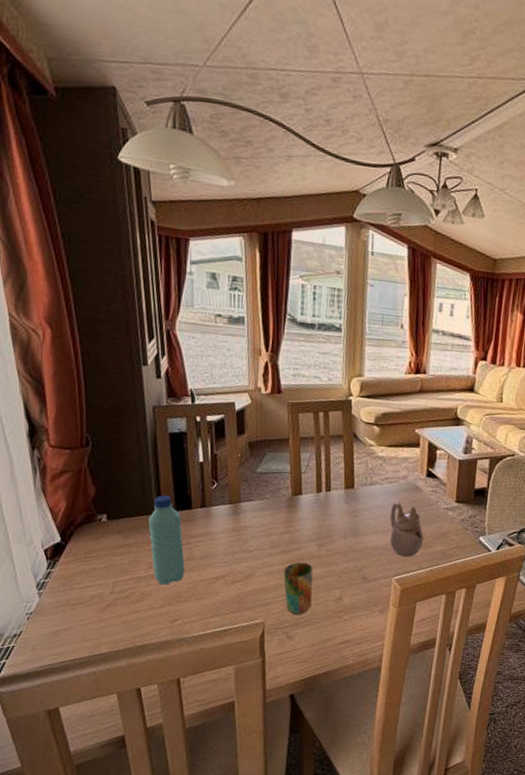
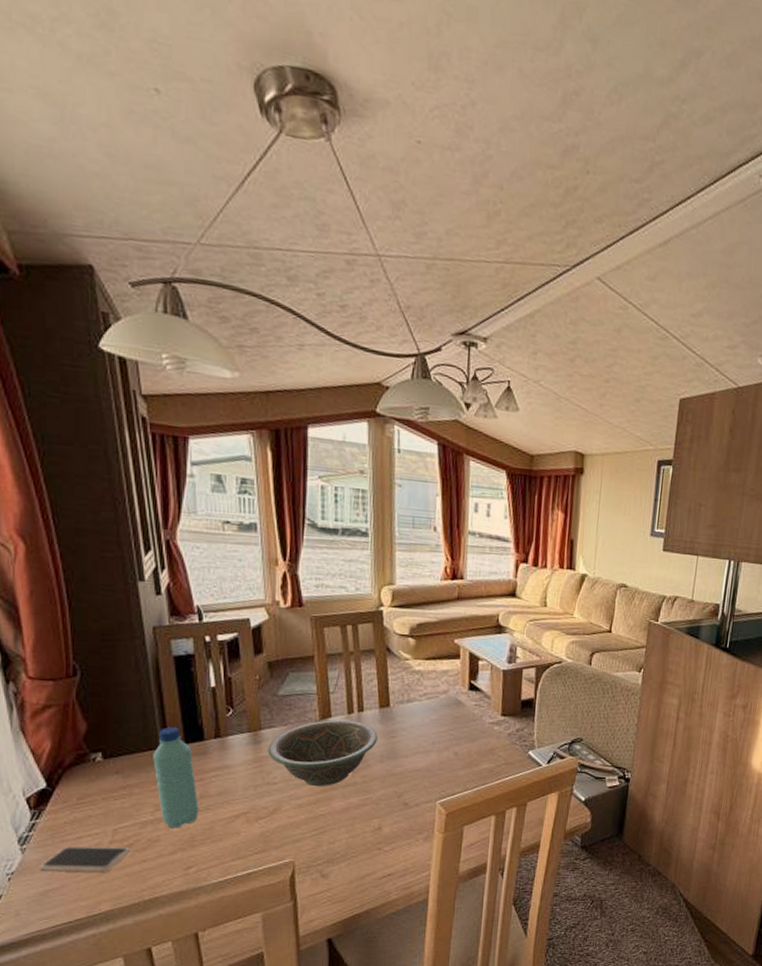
smartphone: none [53,594,127,618] -> present [40,847,131,871]
decorative bowl: none [245,497,342,557] -> present [268,720,378,787]
cup: present [283,562,313,615] -> none [313,791,348,851]
teapot: present [389,501,424,557] -> none [430,718,468,778]

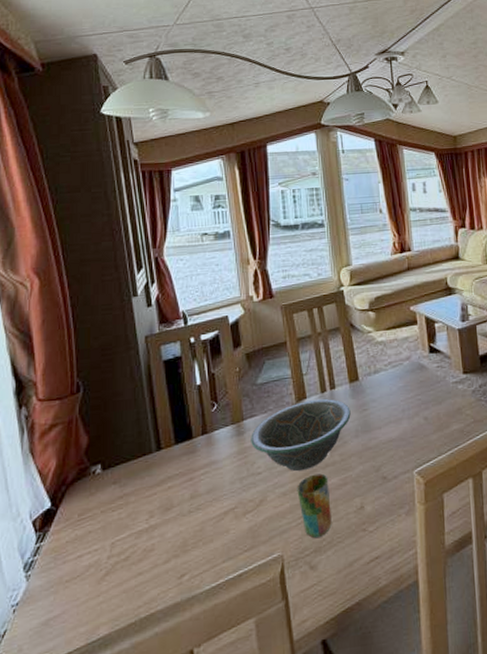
smartphone: present [40,847,131,871] -> none [43,561,127,597]
water bottle: present [153,726,200,828] -> none [147,428,191,535]
cup: none [313,791,348,851] -> present [297,473,332,539]

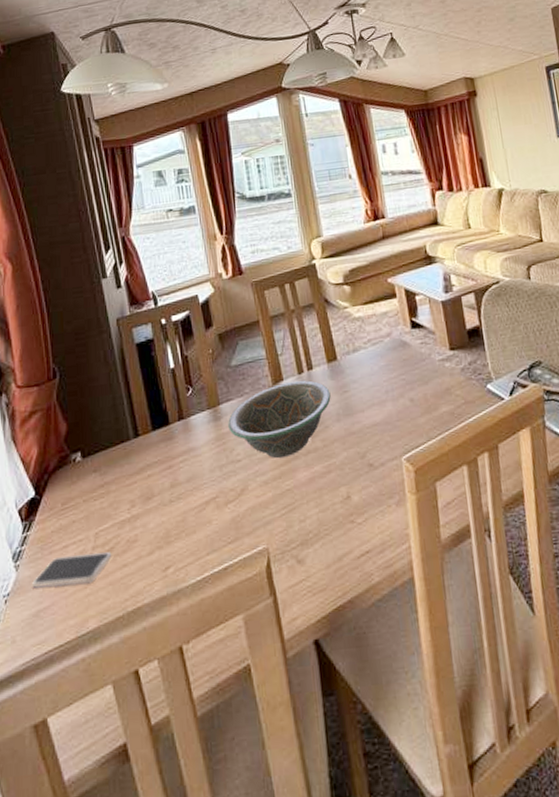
smartphone: none [43,561,127,597] -> present [32,552,112,588]
cup: present [297,473,332,539] -> none [278,460,318,531]

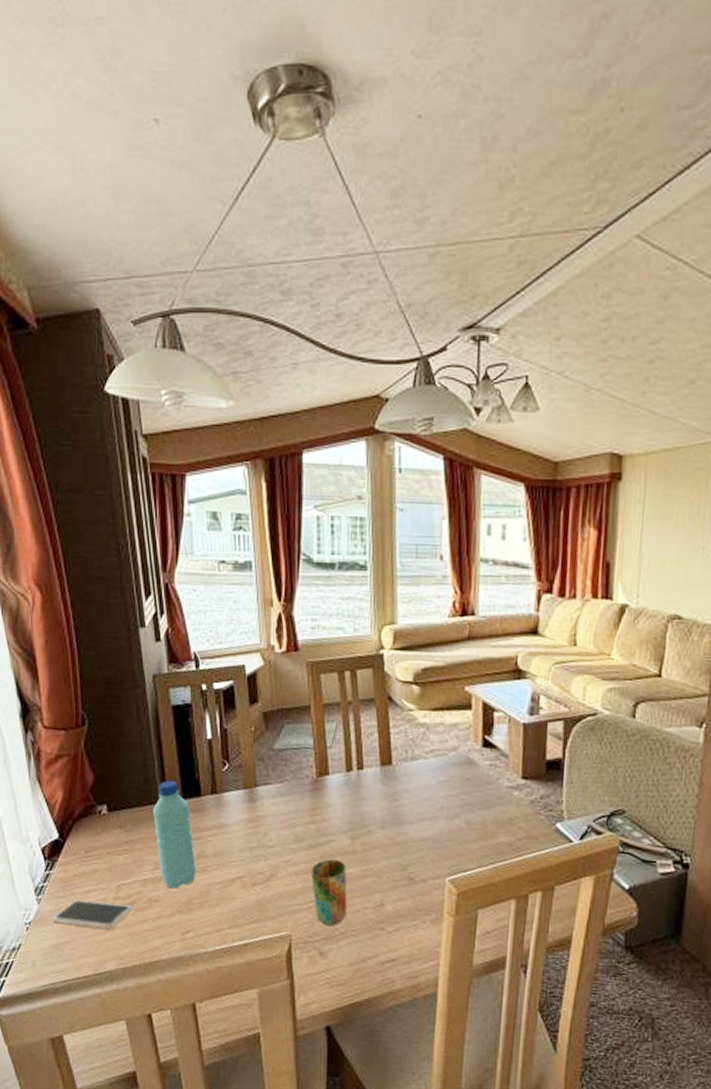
water bottle: none [125,414,171,525] -> present [153,780,197,889]
decorative bowl: present [228,380,331,459] -> none [263,778,379,853]
cup: none [278,460,318,531] -> present [311,859,347,926]

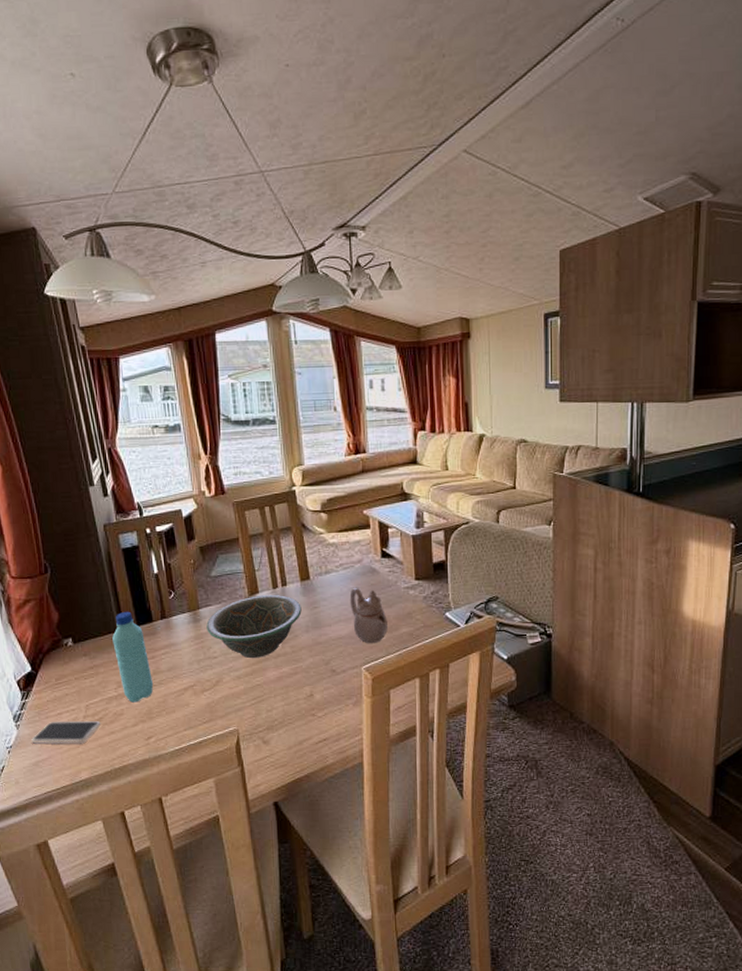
decorative bowl: none [263,778,379,853] -> present [206,595,302,659]
cup: present [311,859,347,926] -> none [250,662,283,718]
teapot: none [438,780,483,852] -> present [349,587,388,644]

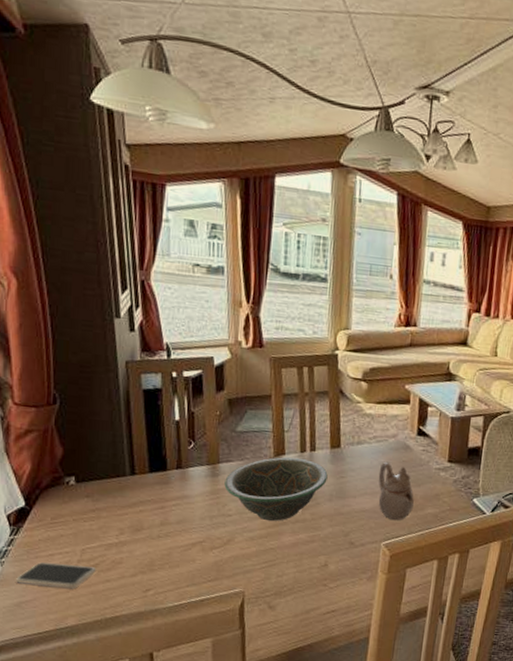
water bottle: present [112,611,154,703] -> none [120,455,160,552]

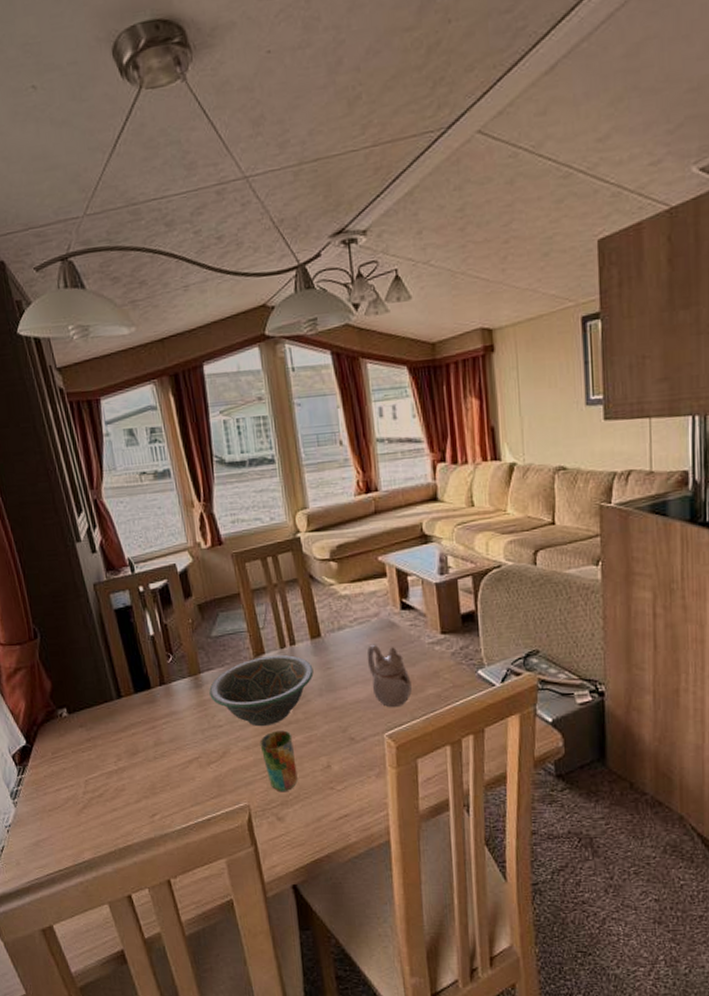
smartphone: present [16,562,96,588] -> none [30,797,102,822]
cup: none [264,526,297,584] -> present [259,730,298,793]

